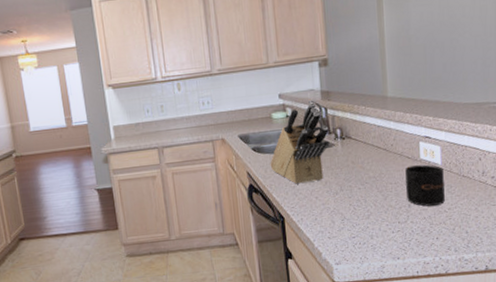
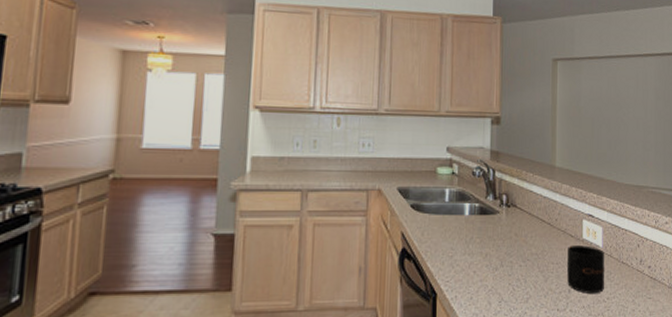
knife block: present [270,102,330,184] -> none [428,161,495,254]

